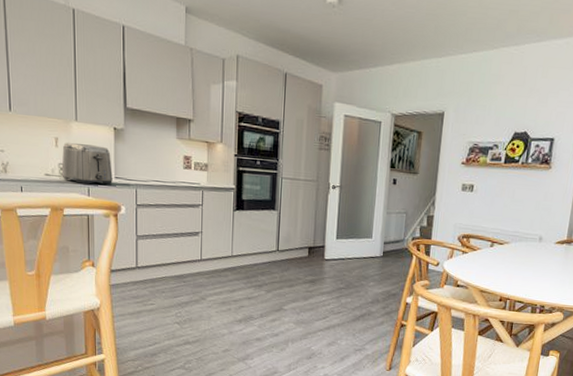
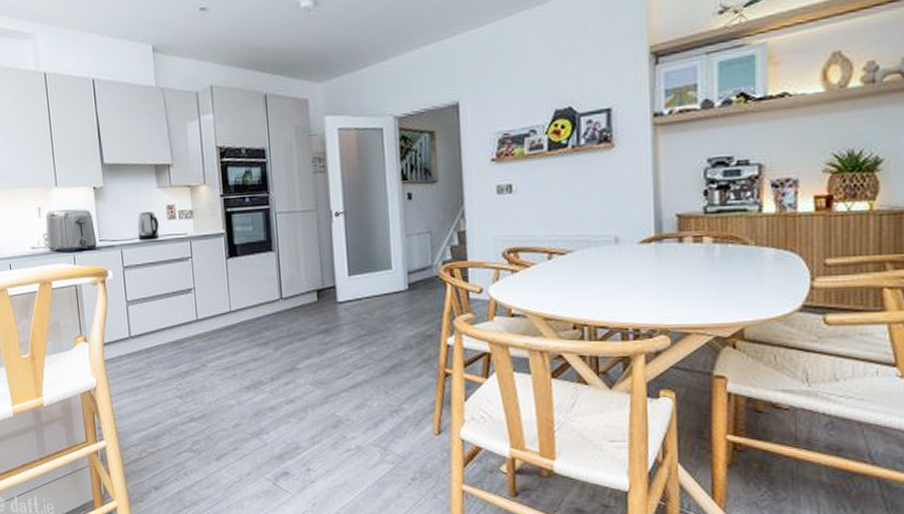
kettle: none [154,157,174,186] -> present [137,211,160,241]

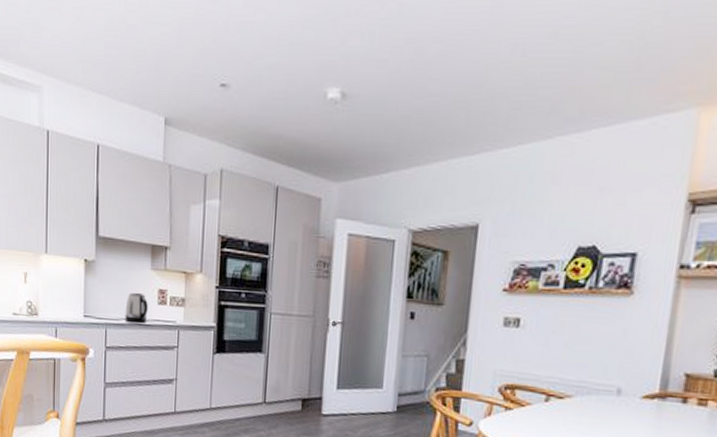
toaster: present [45,209,97,253] -> none [29,277,82,325]

